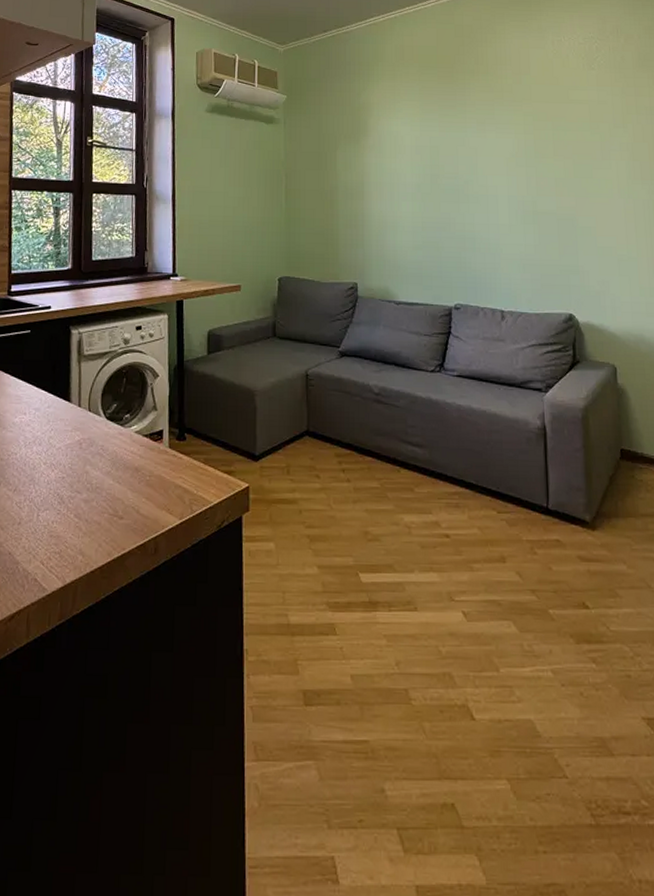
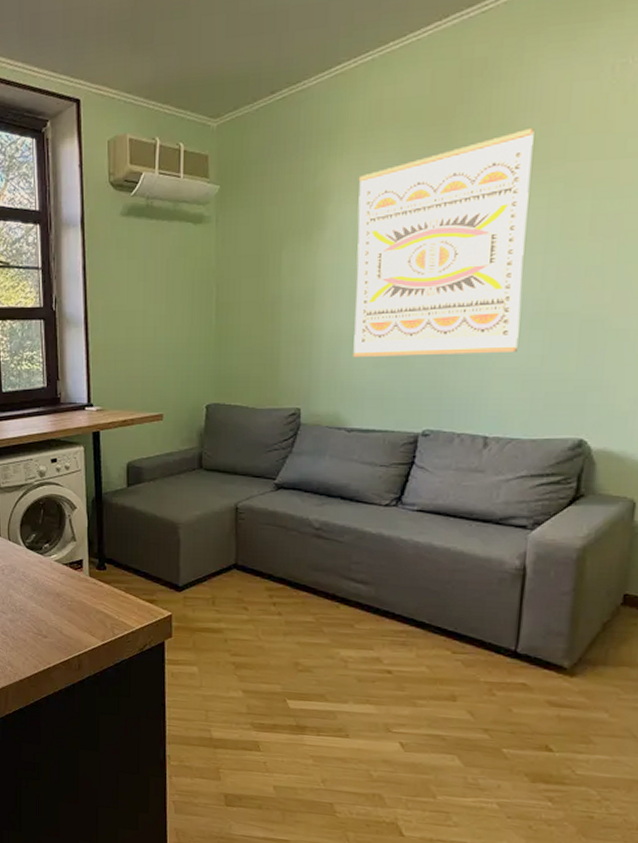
wall art: none [391,77,517,242] -> present [353,129,534,357]

